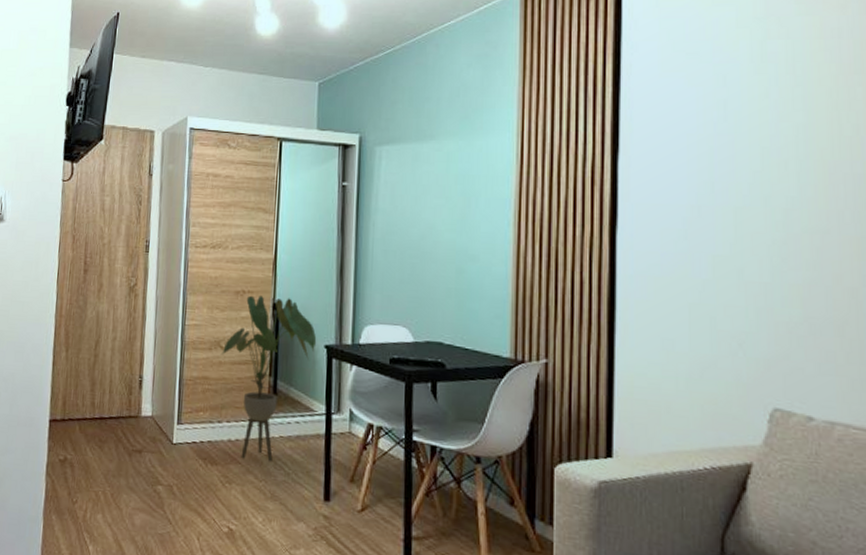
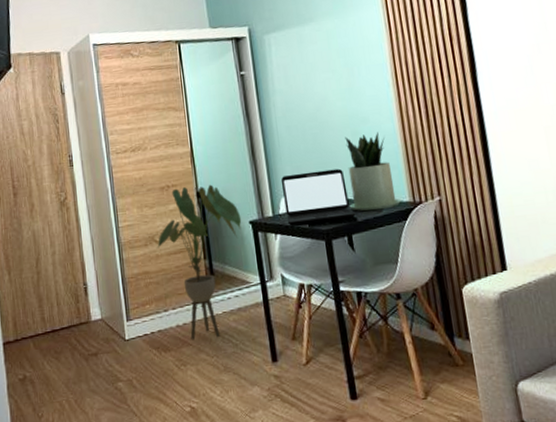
laptop: none [366,303,445,364] -> present [280,168,356,226]
planter: none [439,273,500,362] -> present [345,131,401,212]

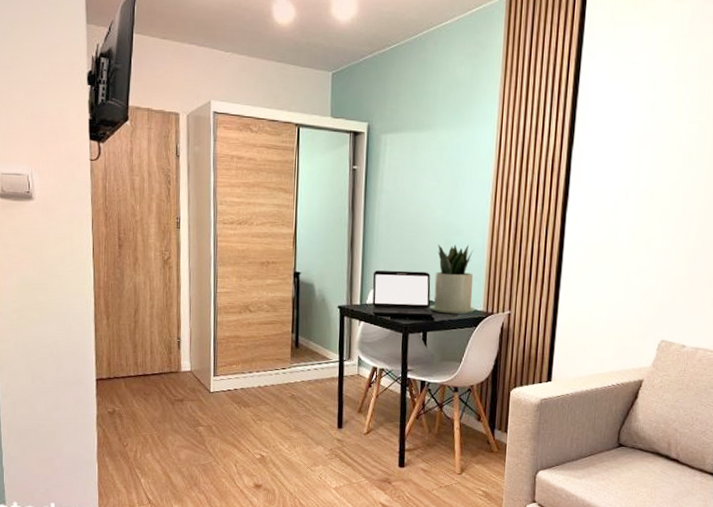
house plant: present [156,184,242,340] -> none [249,265,332,402]

